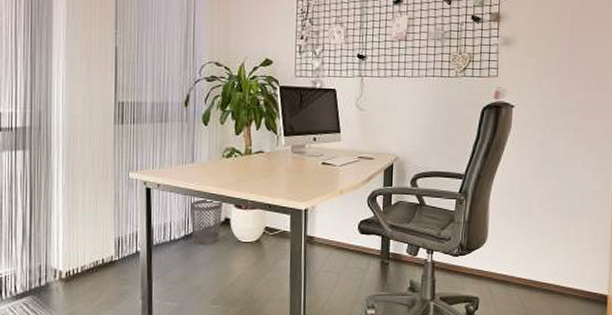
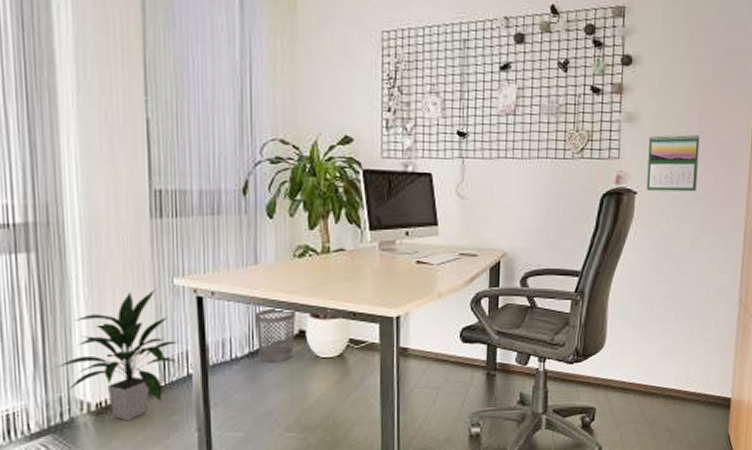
indoor plant: none [39,181,131,288] -> present [57,289,179,421]
calendar: none [522,55,571,106] -> present [646,133,700,192]

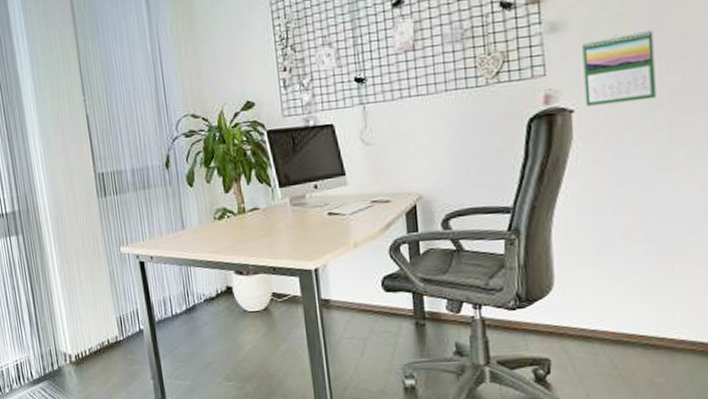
indoor plant: present [57,289,179,421] -> none [45,257,131,370]
wastebasket: present [255,307,295,363] -> none [187,266,224,318]

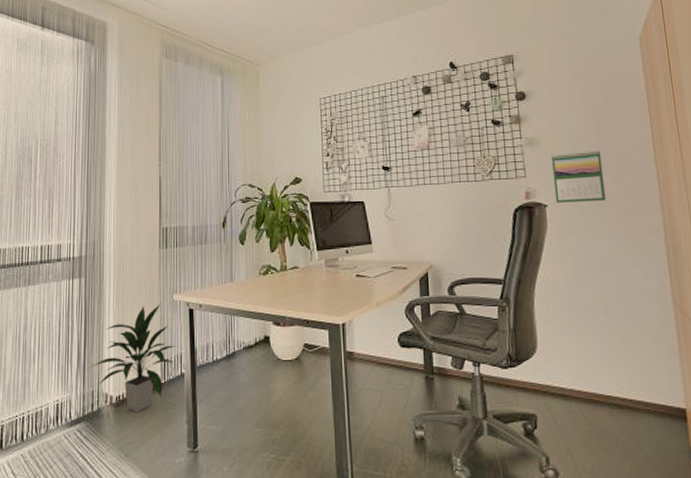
indoor plant: none [45,257,131,370] -> present [92,303,176,413]

